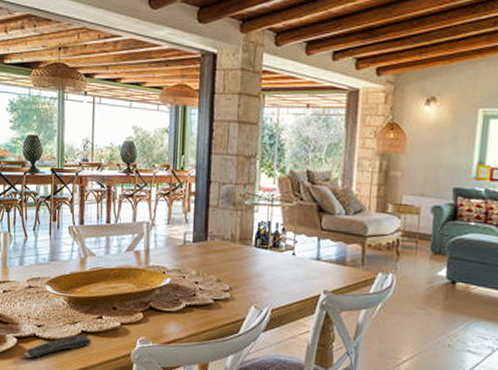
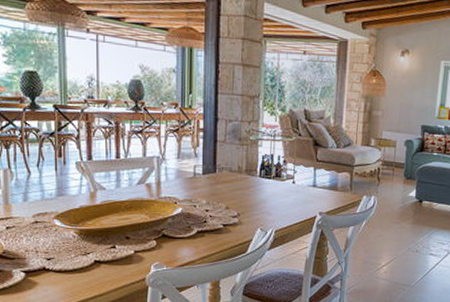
remote control: present [25,334,92,359] -> none [34,264,106,291]

